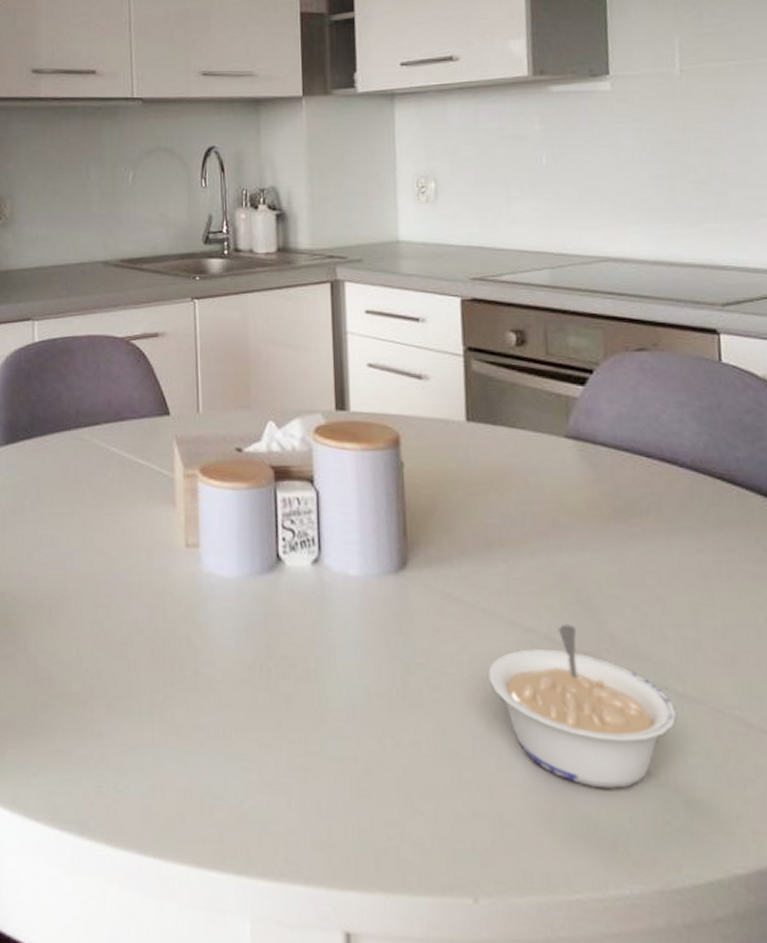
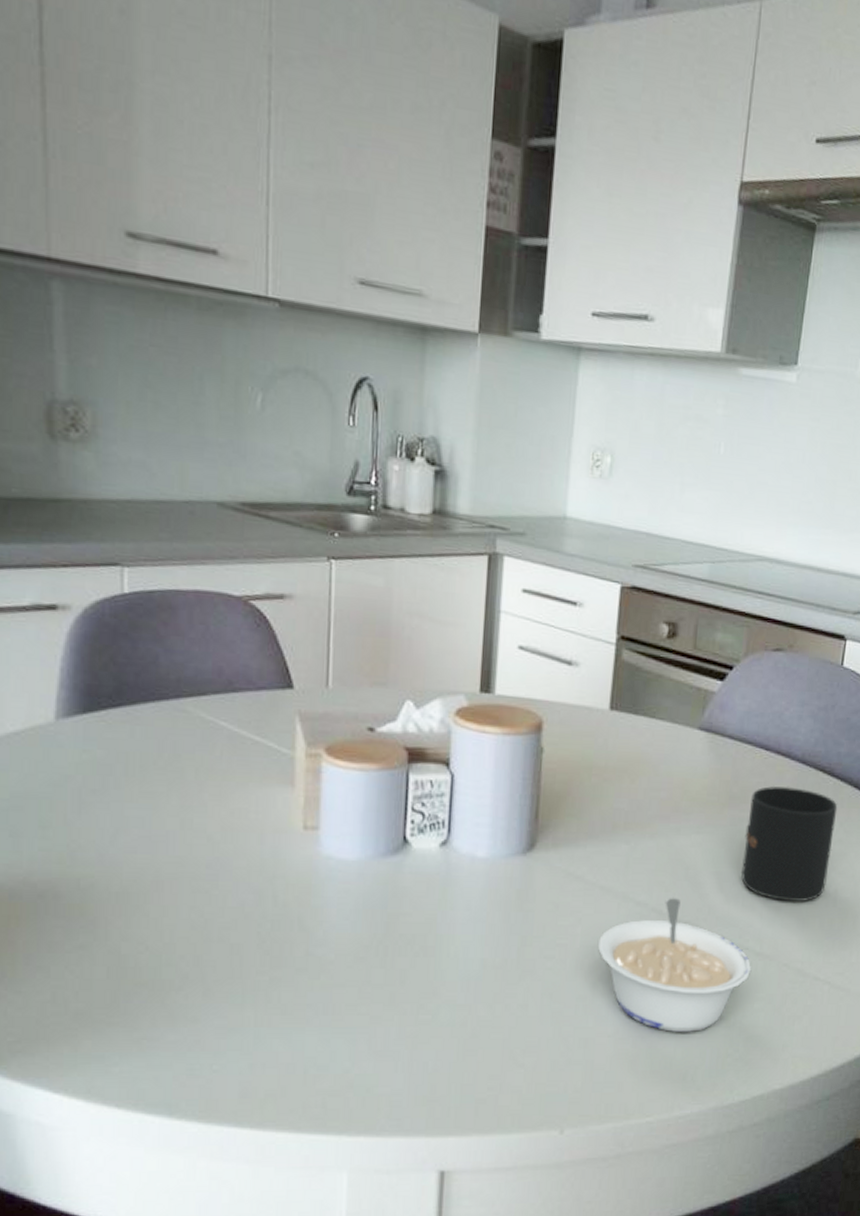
mug: none [639,496,753,634] -> present [740,786,838,903]

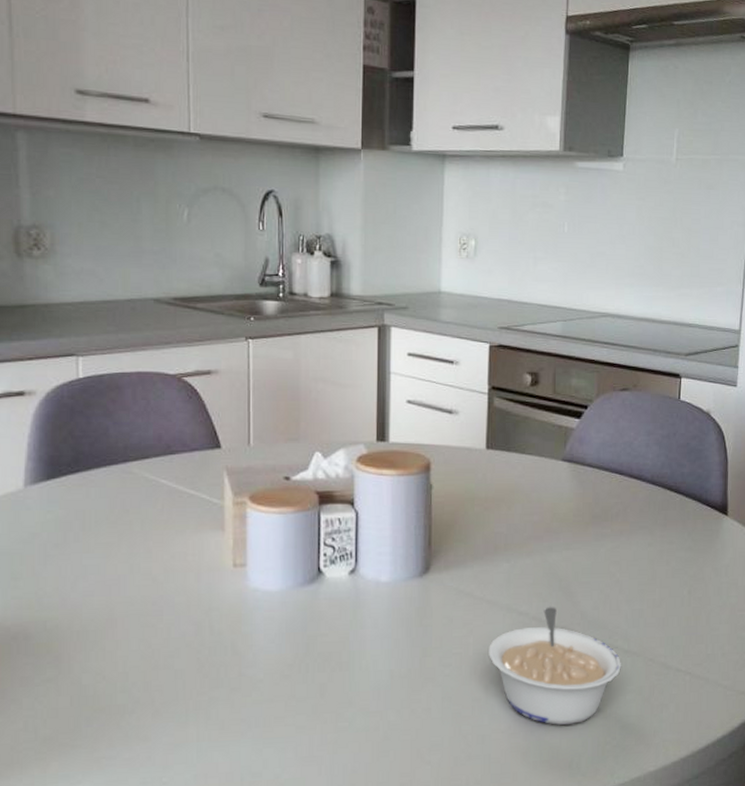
mug: present [740,786,838,903] -> none [606,504,685,604]

